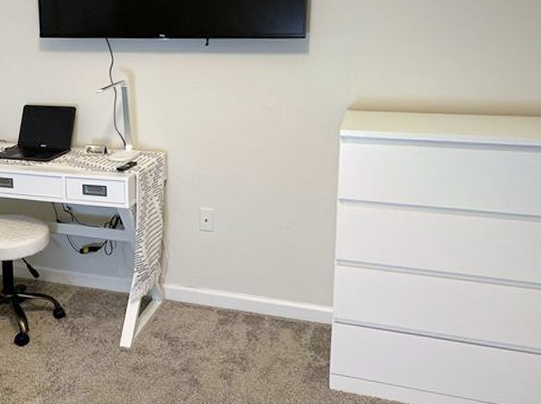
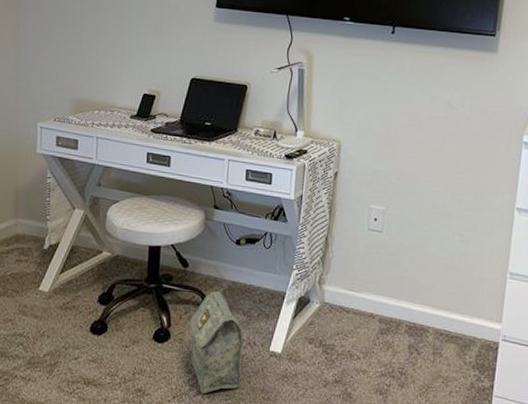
bag: none [46,297,97,389] -> present [190,291,243,394]

